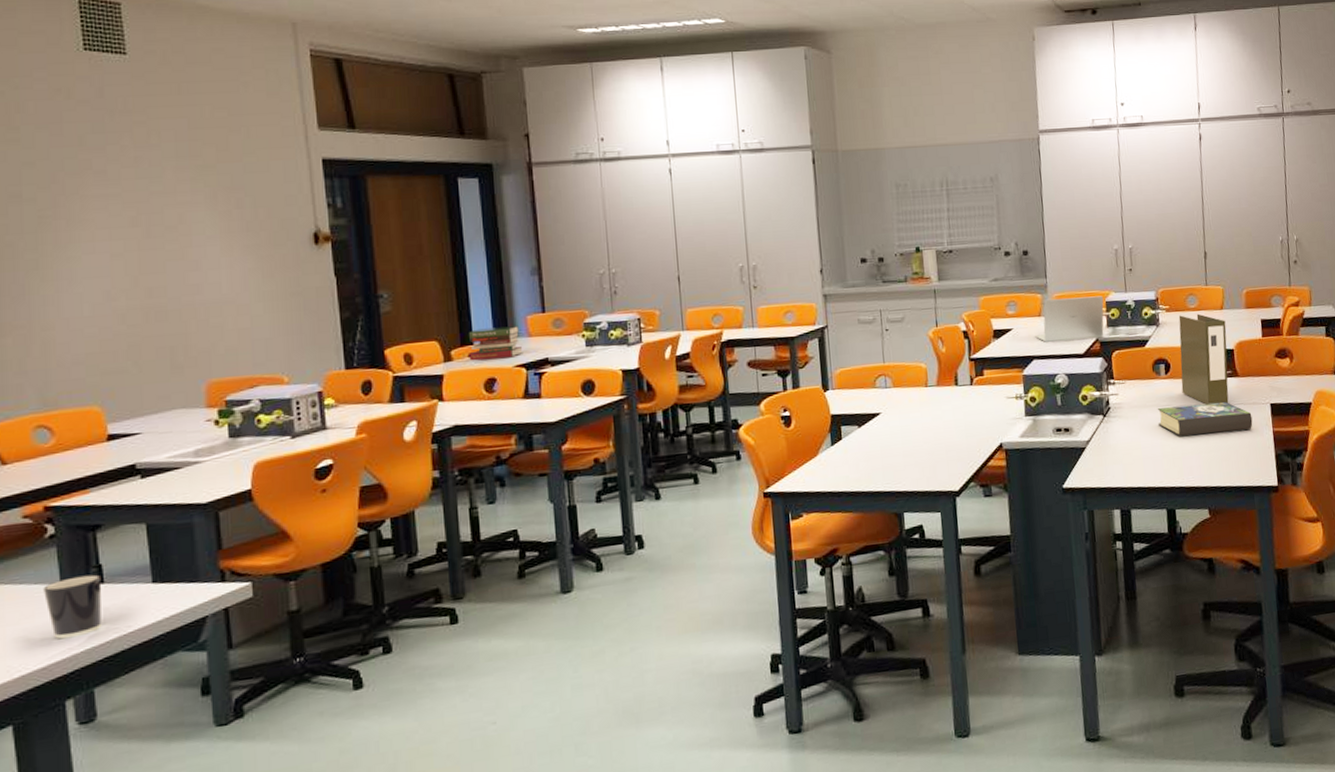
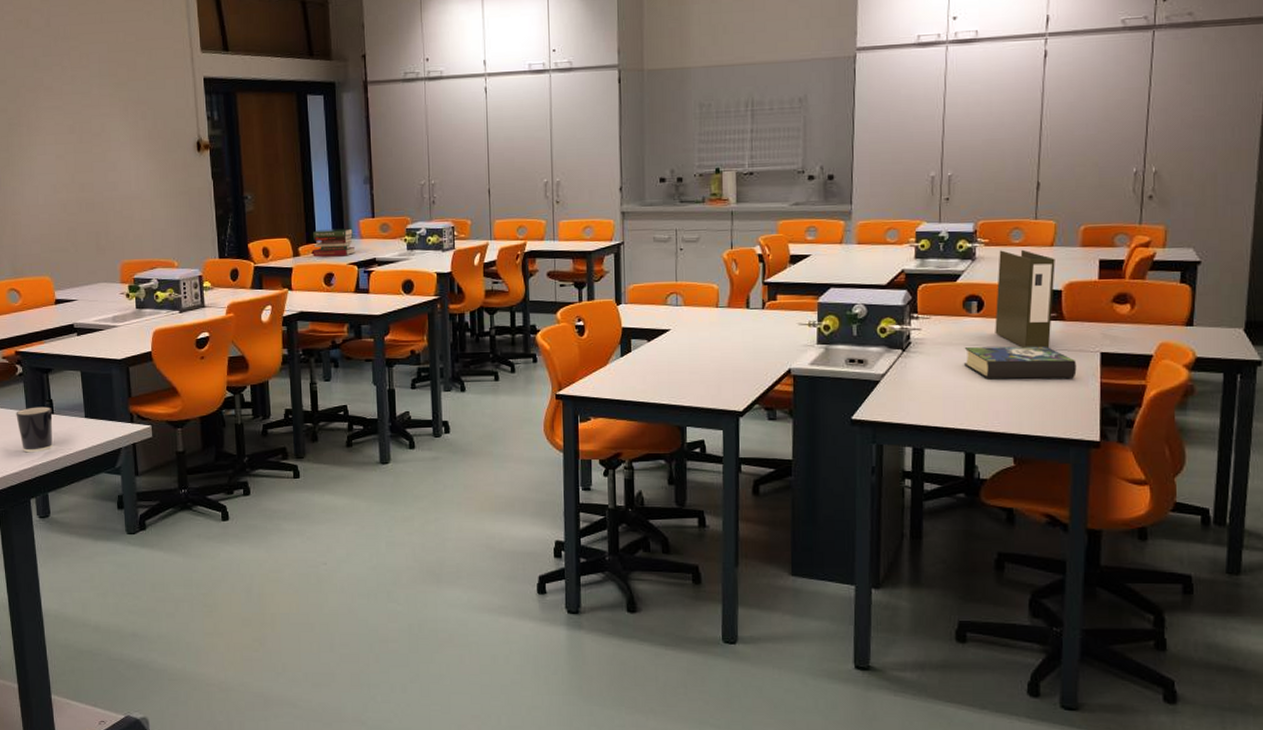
laptop: present [1035,295,1104,342] -> none [834,225,913,271]

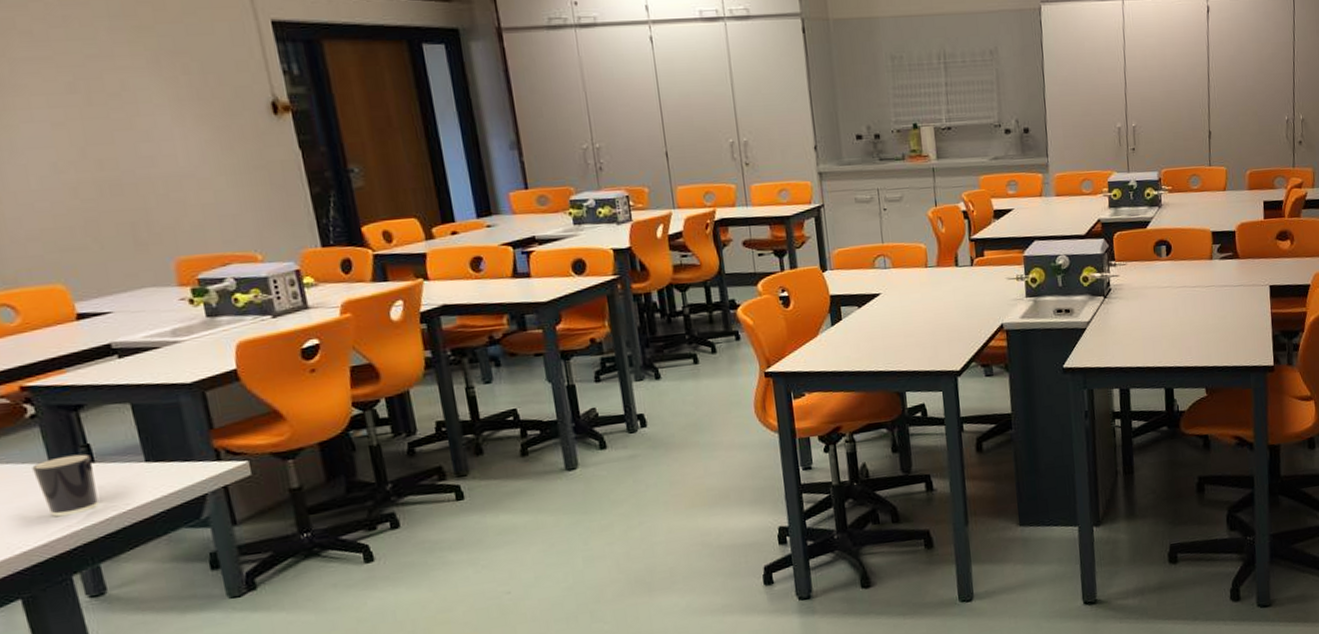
books: present [313,228,356,257] -> none [449,202,509,239]
book: present [964,346,1077,380] -> none [1157,284,1252,318]
binder: present [995,249,1055,348] -> none [1181,194,1229,286]

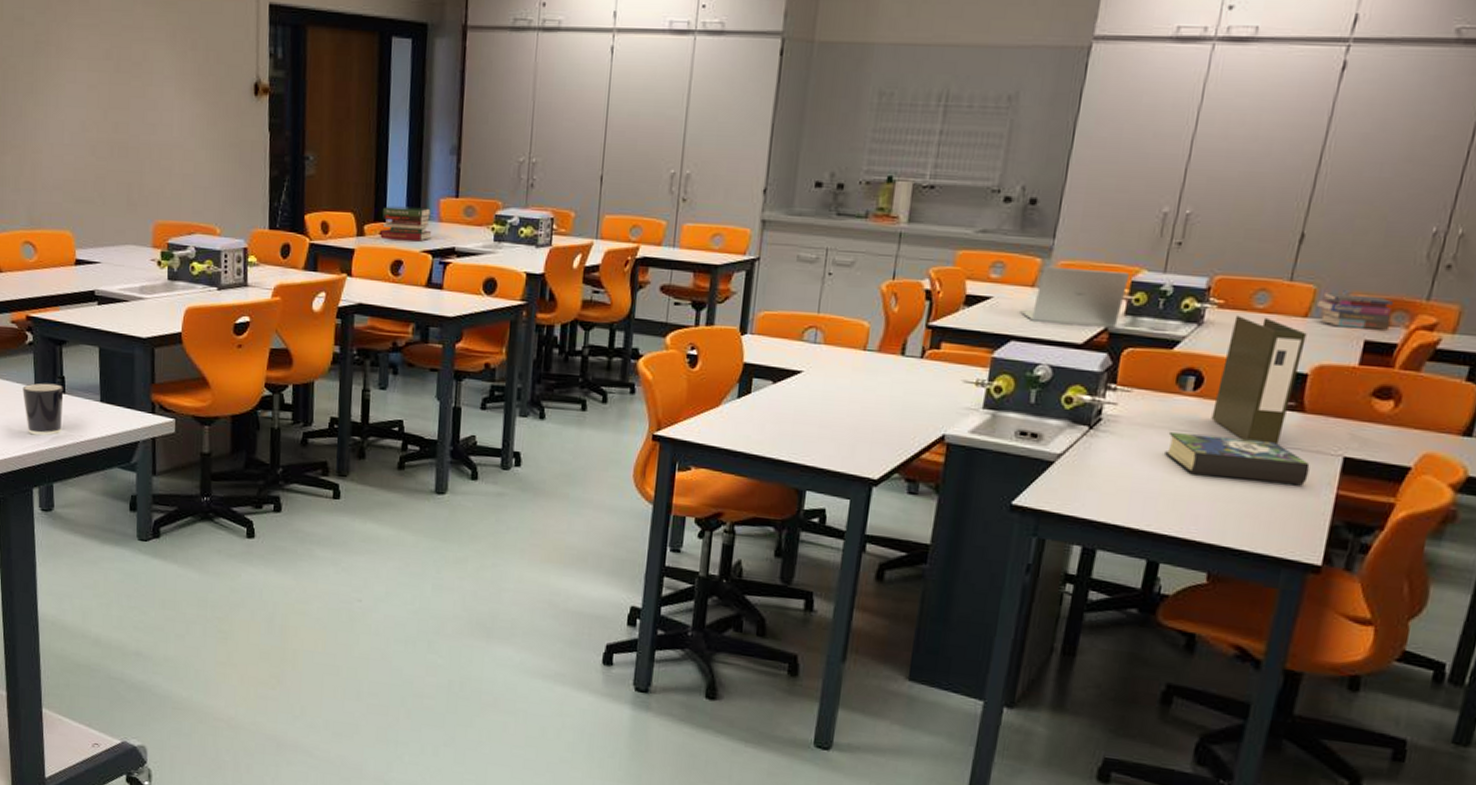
books: none [449,202,509,239] -> present [380,206,432,242]
laptop: none [1036,175,1106,223] -> present [1020,266,1129,328]
book: none [1157,284,1252,318] -> present [1165,432,1310,486]
binder: none [1181,194,1229,286] -> present [1211,315,1307,445]
books: none [1229,169,1276,195] -> present [1317,293,1395,330]

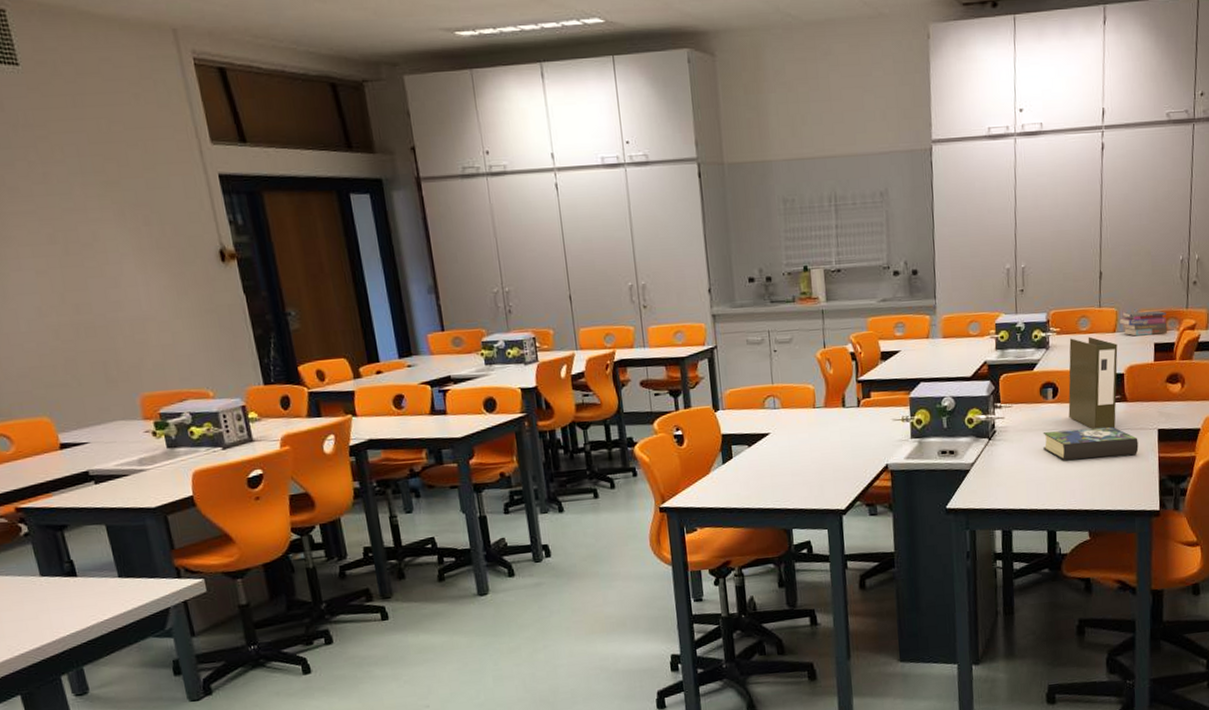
mug: present [22,382,64,436] -> none [26,569,81,624]
books: present [380,206,432,242] -> none [374,344,427,378]
laptop: present [1020,266,1129,328] -> none [922,317,993,365]

